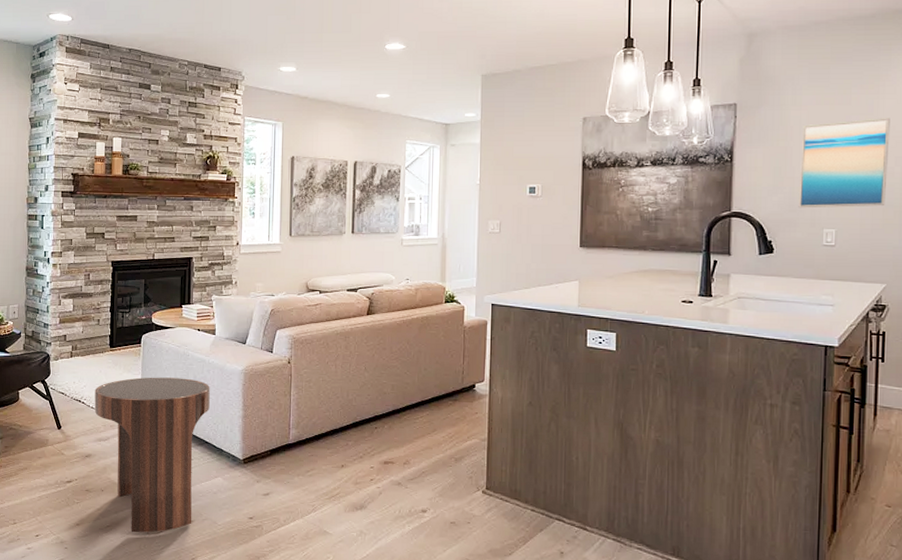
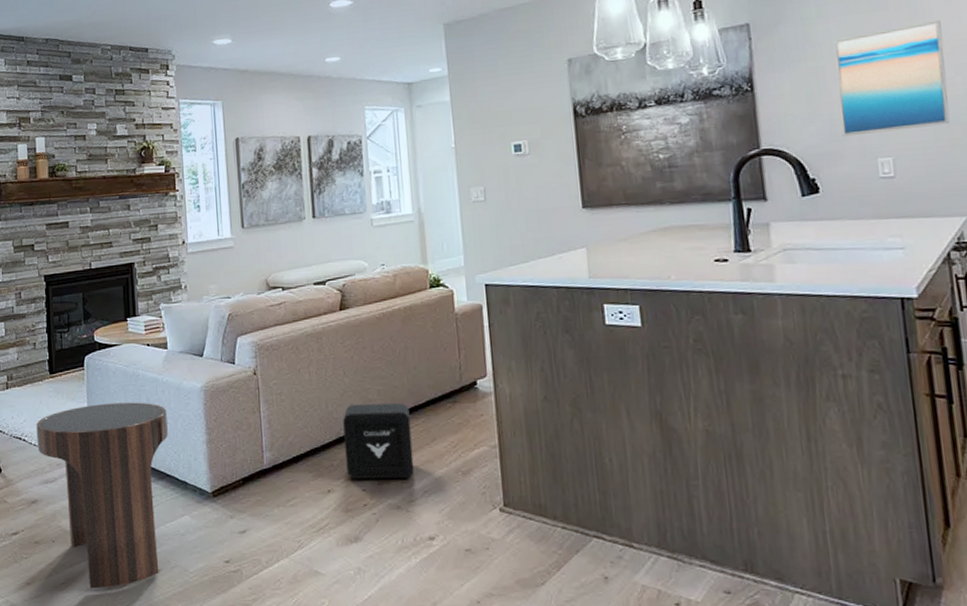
air purifier: none [359,396,417,461] -> present [343,403,414,479]

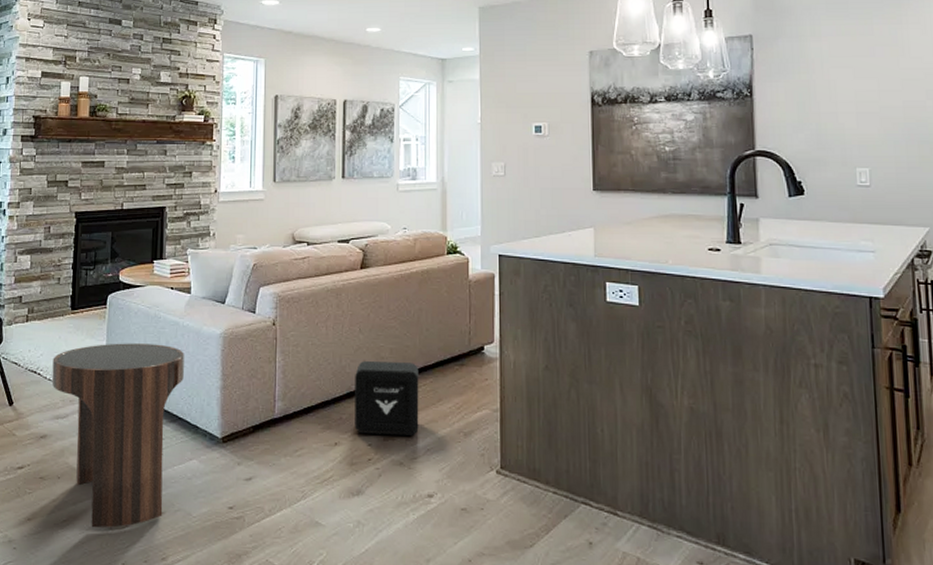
wall art: present [833,20,950,137] -> none [824,49,920,146]

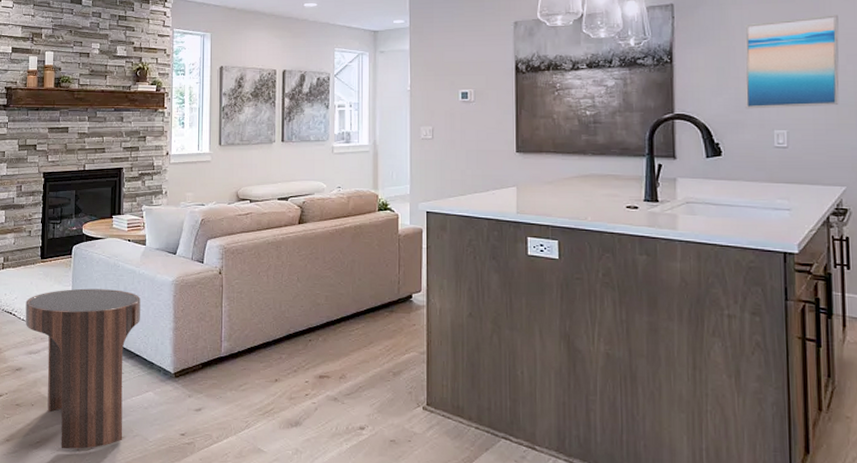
air purifier: present [355,361,419,437] -> none [293,307,352,375]
wall art: none [824,49,920,146] -> present [744,15,839,109]

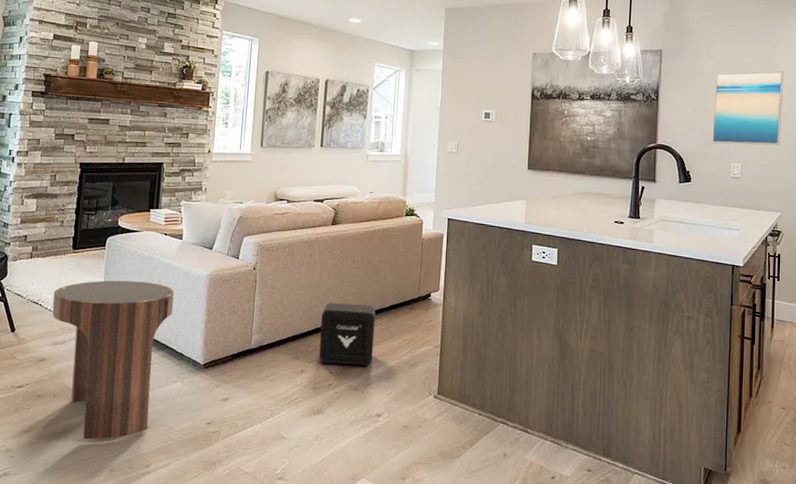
air purifier: none [293,307,352,375] -> present [319,303,376,367]

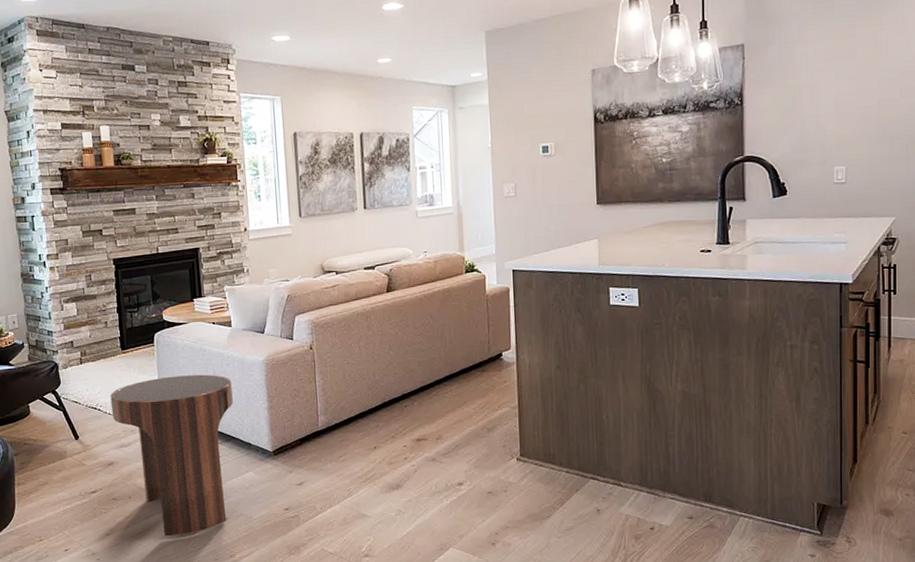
air purifier: present [319,303,376,367] -> none [388,372,448,437]
wall art: present [711,70,784,146] -> none [808,48,894,148]

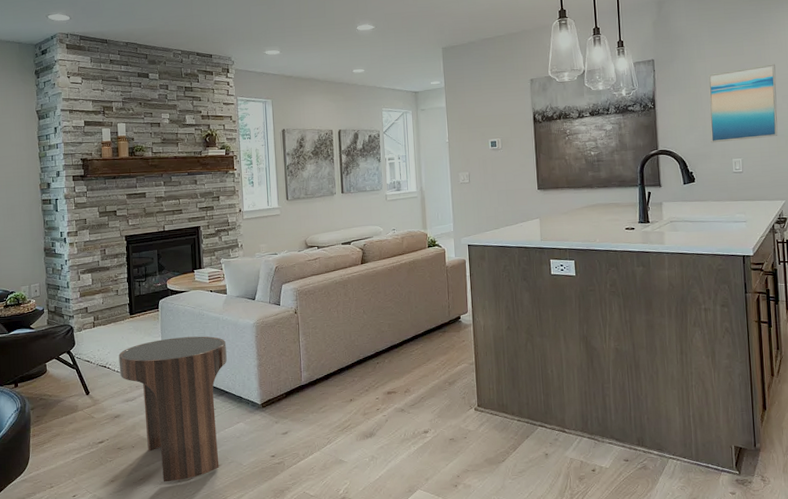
wall art: none [808,48,894,148] -> present [708,64,778,143]

